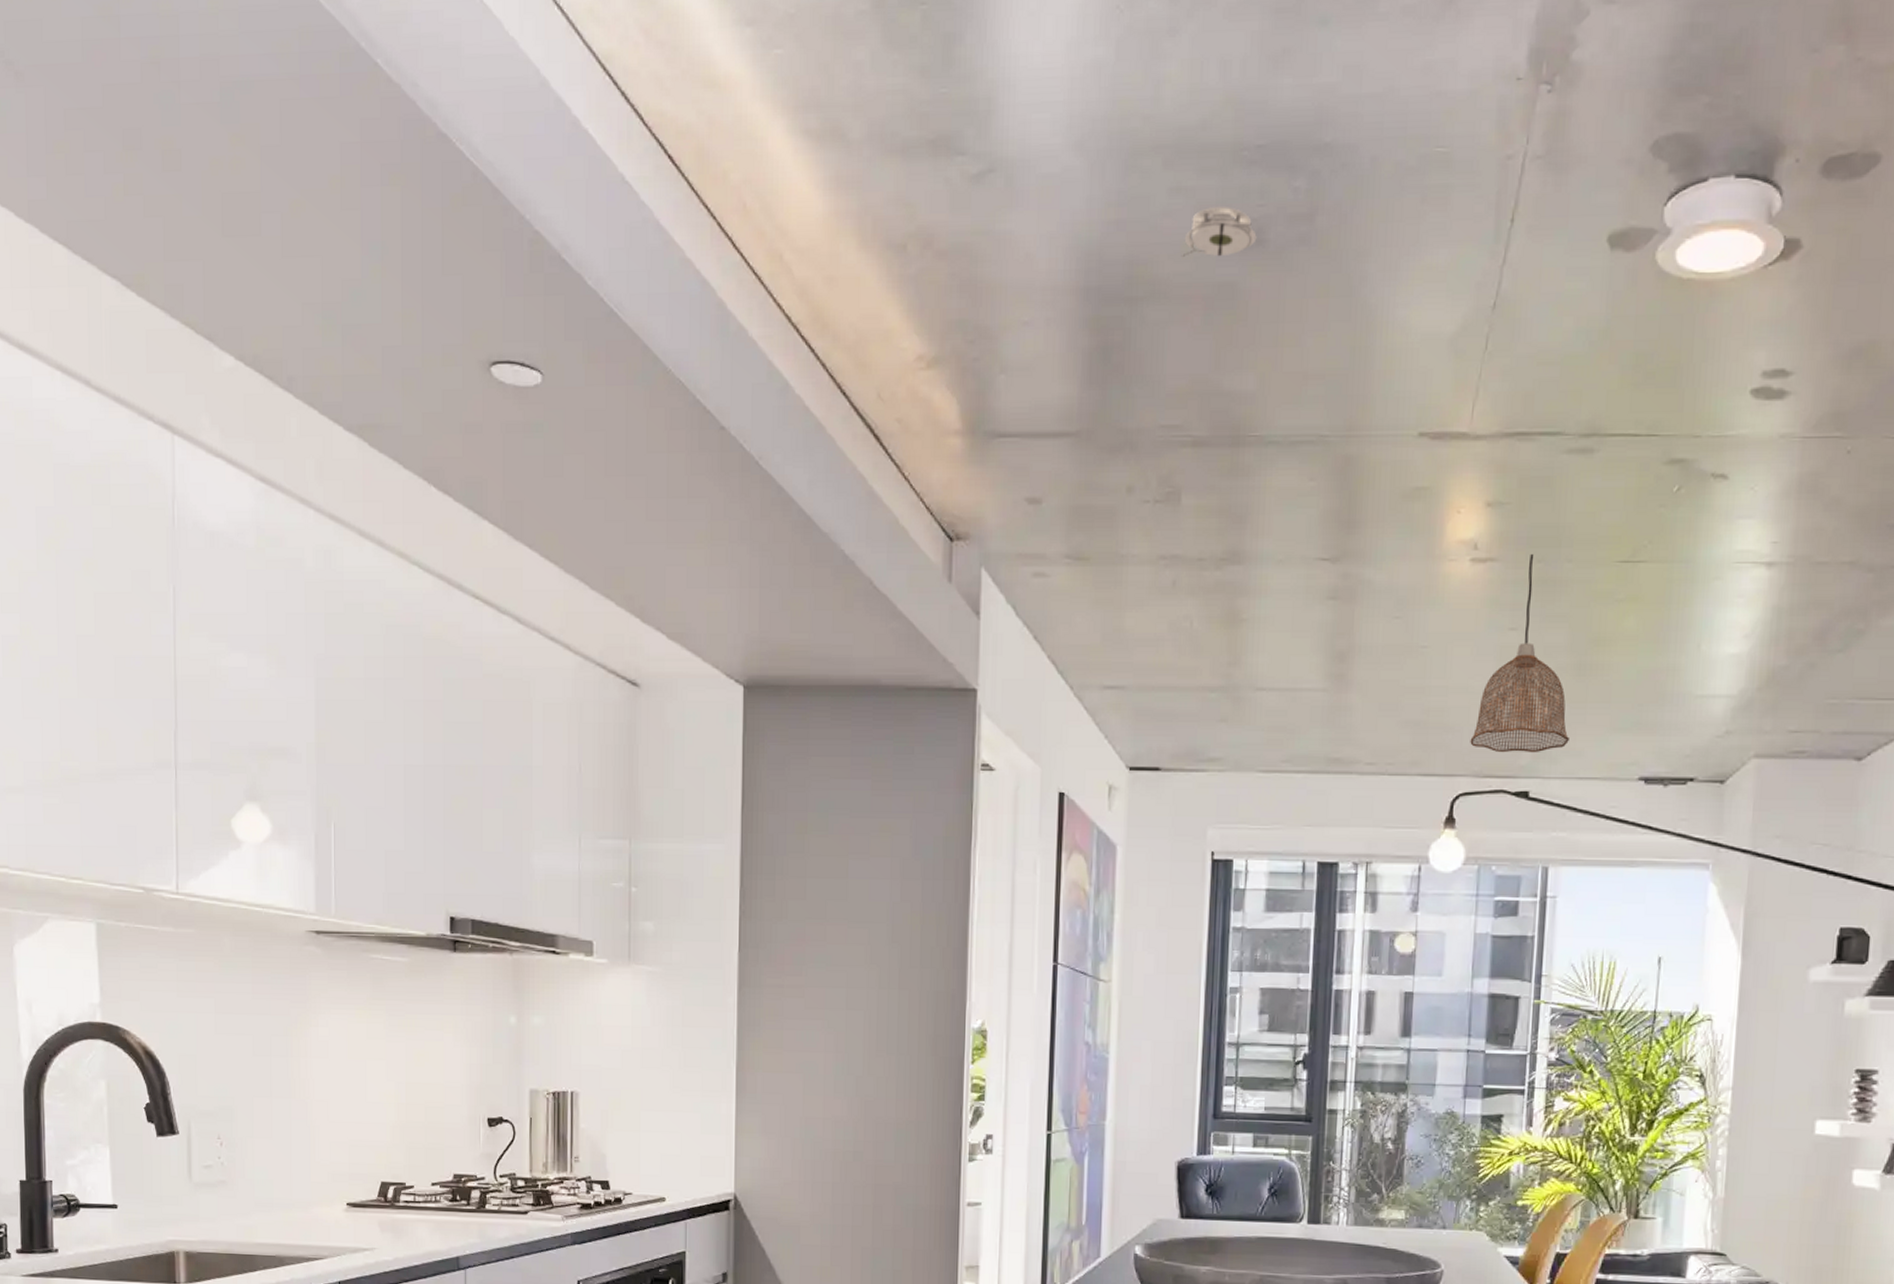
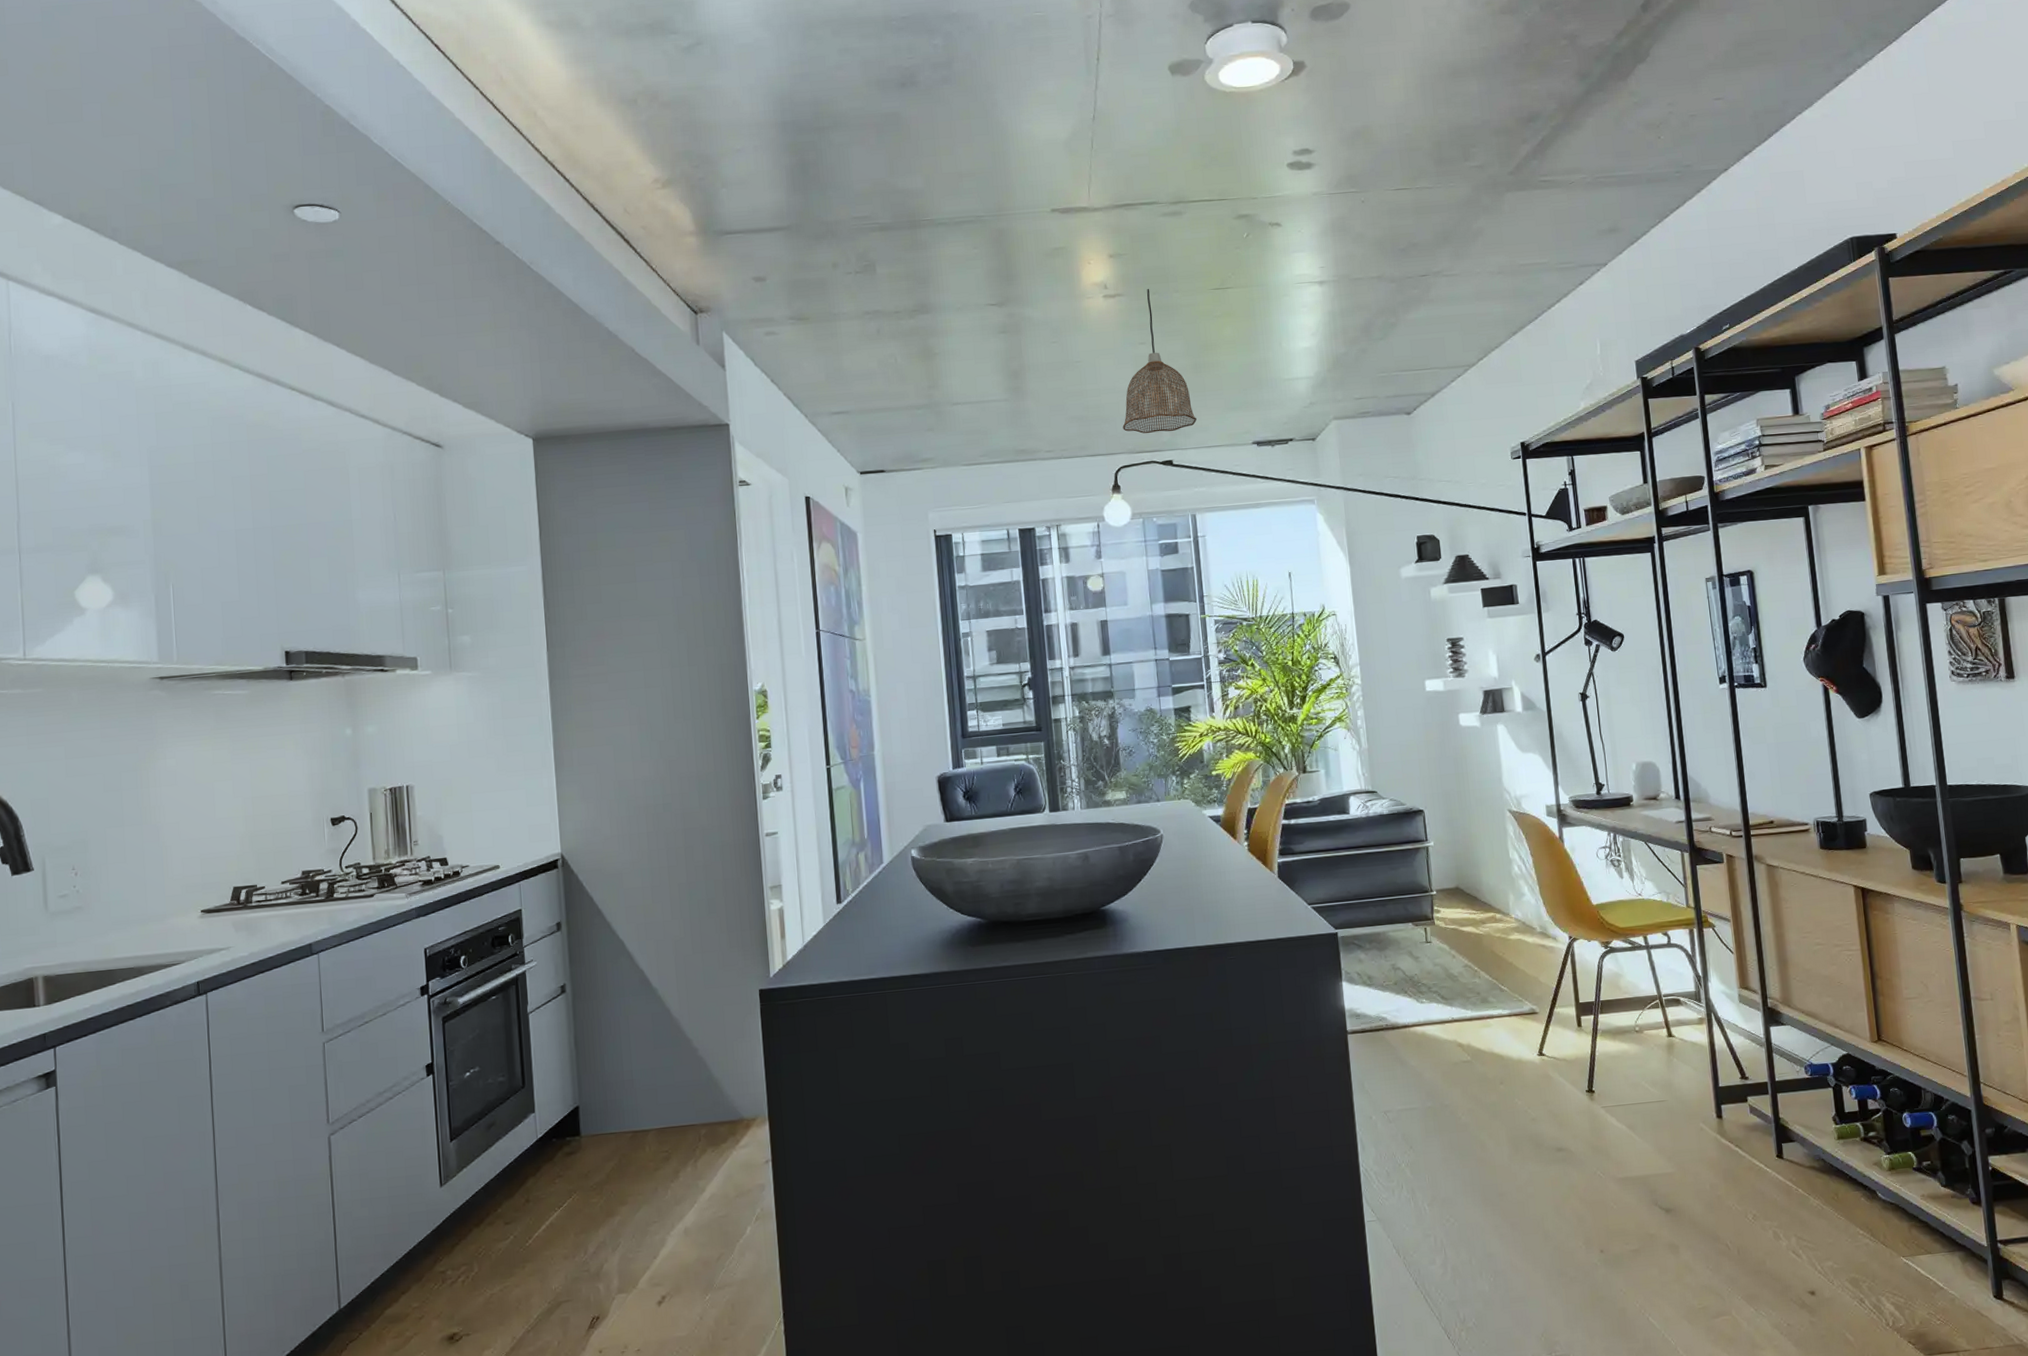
smoke detector: present [1181,207,1257,257] -> none [854,60,910,97]

